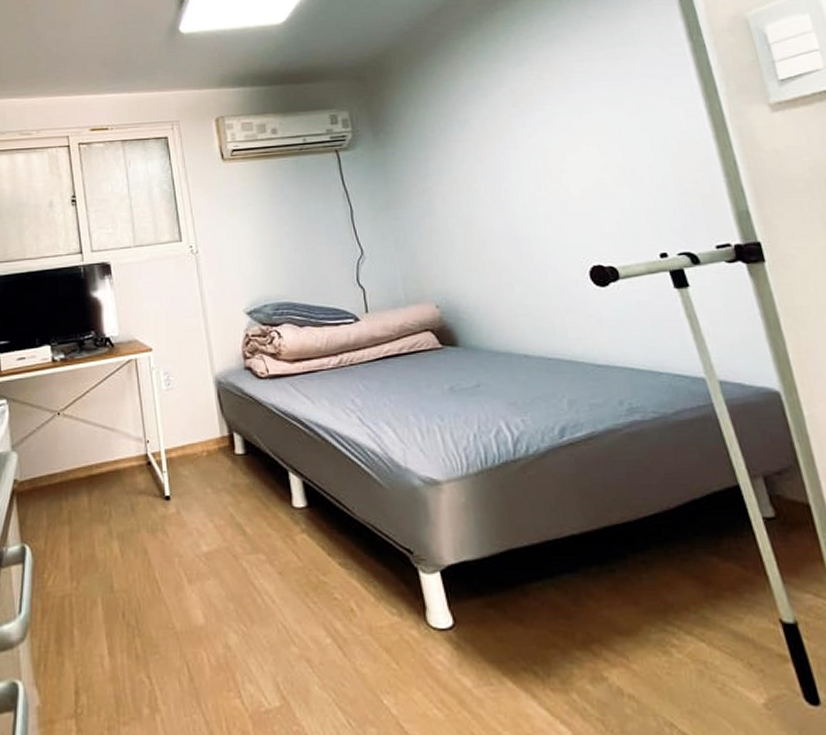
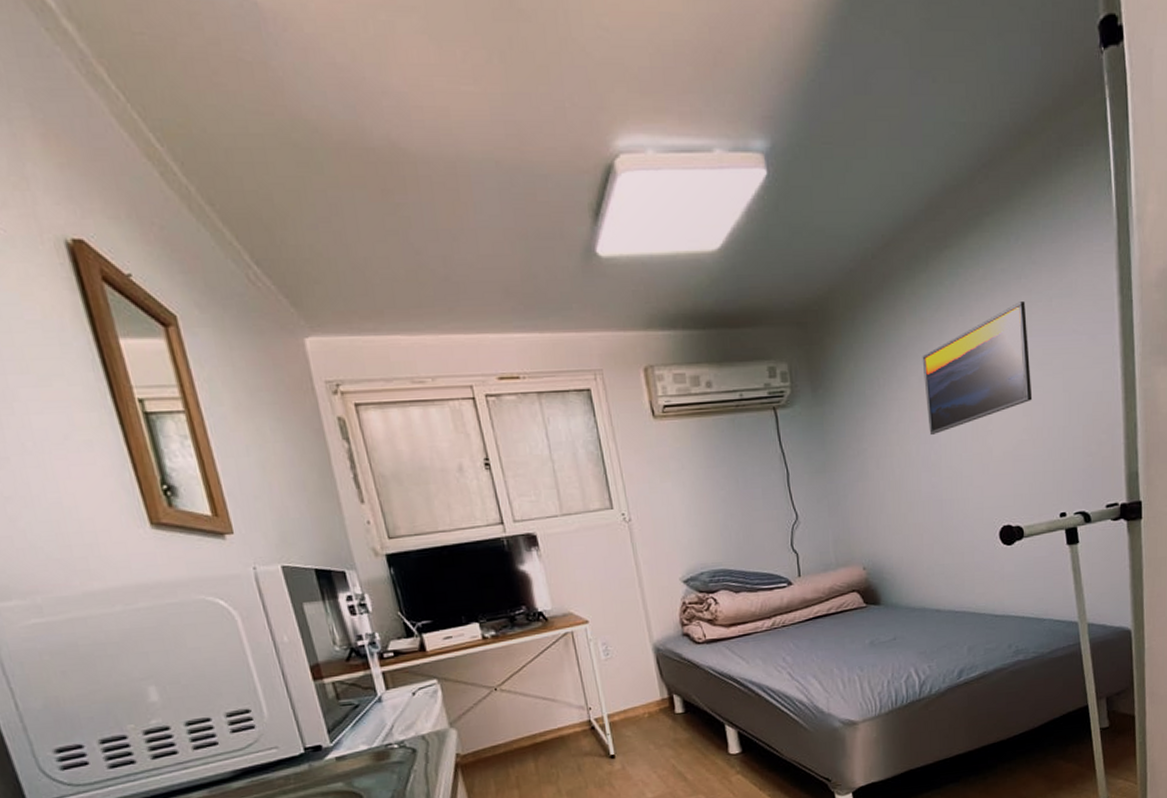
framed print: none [482,51,608,173] -> present [922,301,1033,435]

